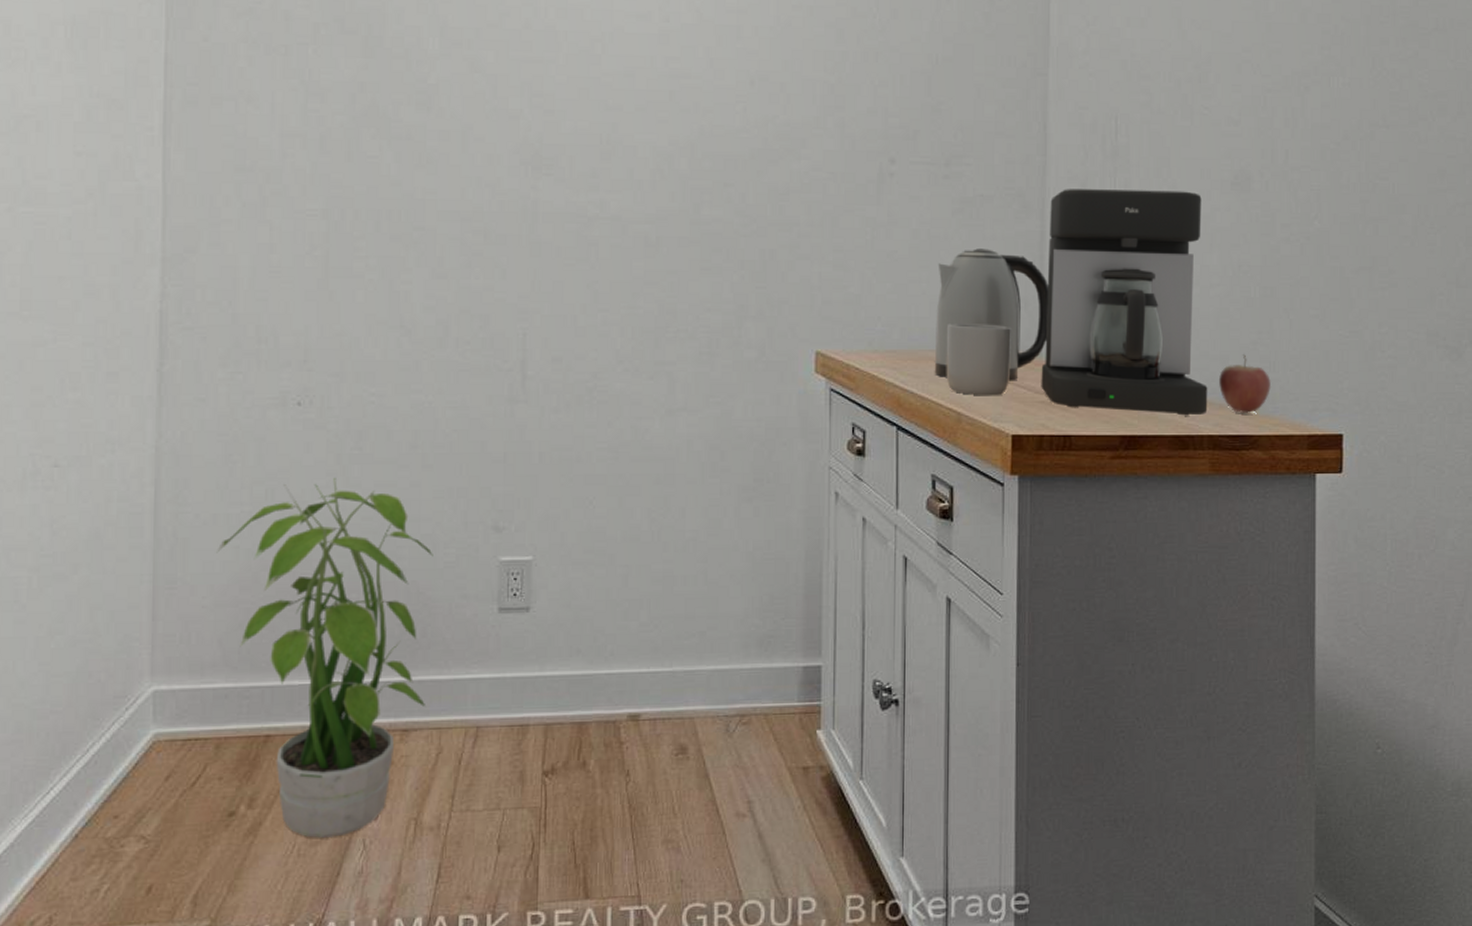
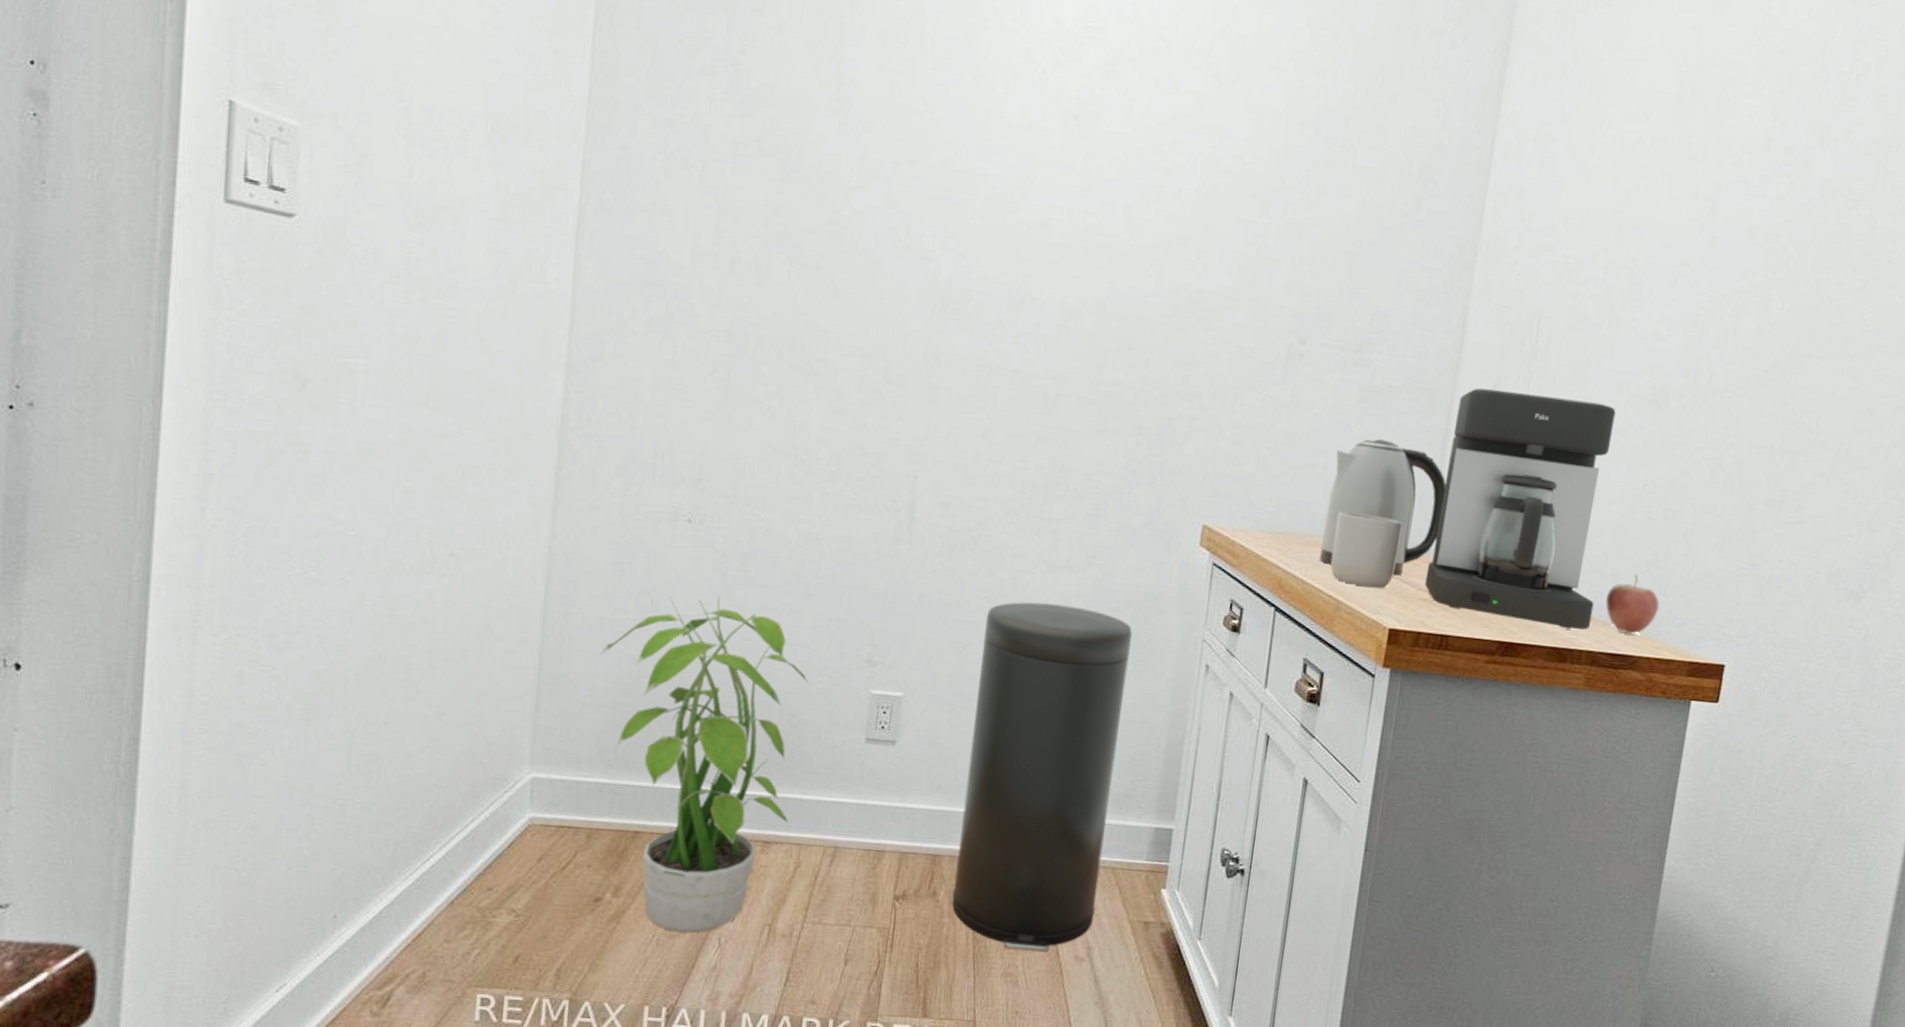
pedal bin: none [603,448,757,814] -> present [952,602,1132,952]

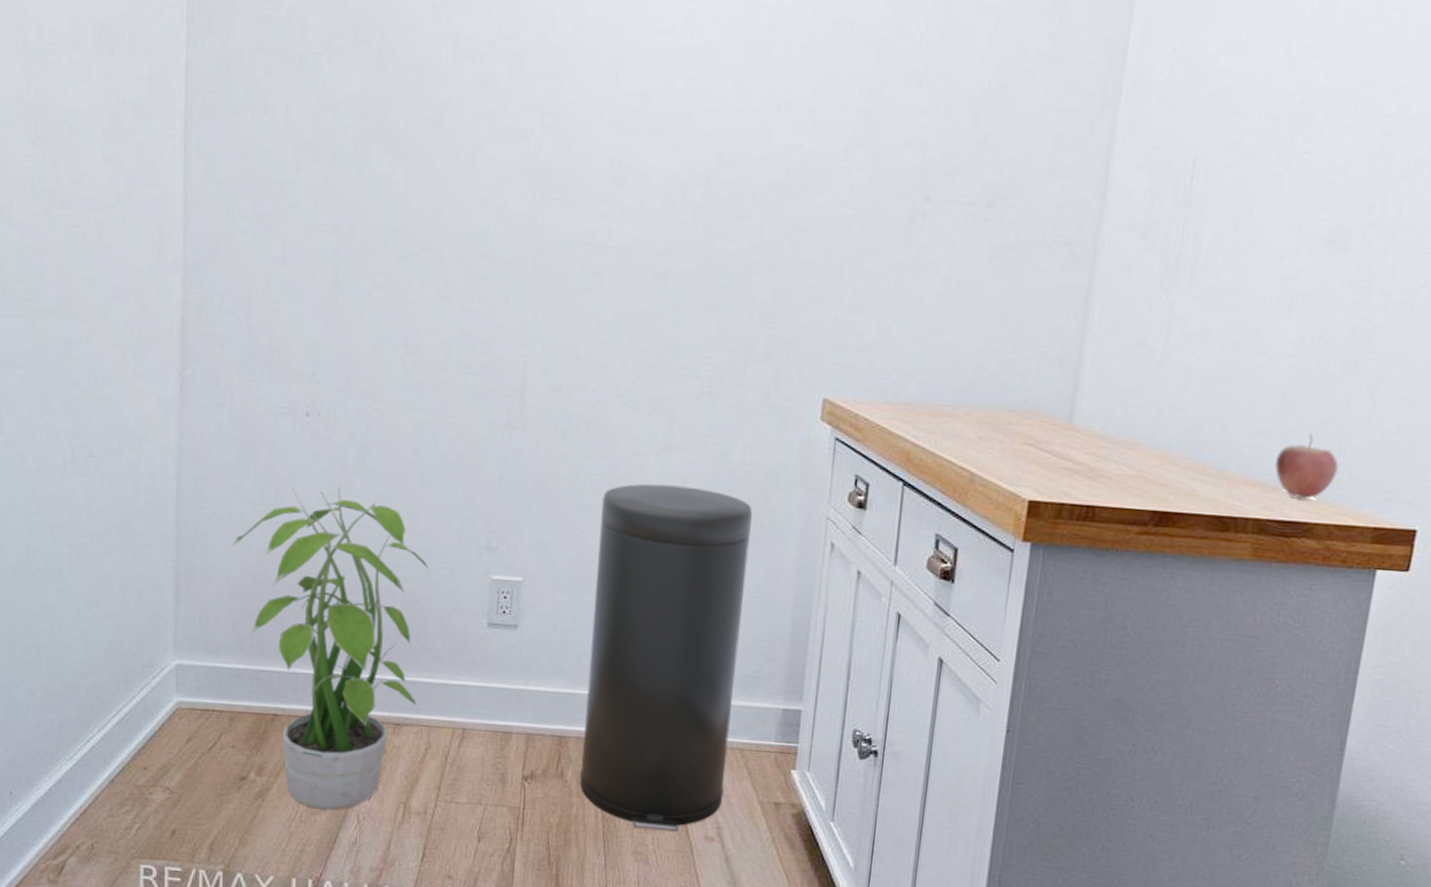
kettle: present [1319,439,1446,576] -> none [949,300,1090,444]
mug: present [1330,511,1404,588] -> none [962,379,1043,458]
coffee maker: present [1424,388,1616,630] -> none [1067,238,1286,496]

